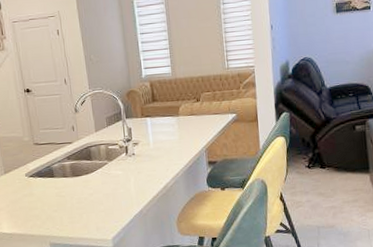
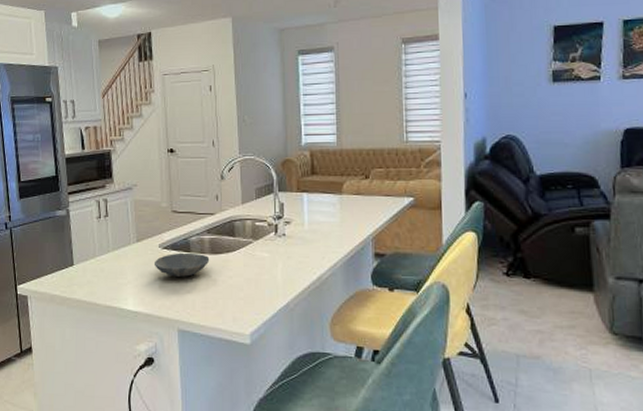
bowl: none [23,177,72,200] -> present [155,252,210,277]

